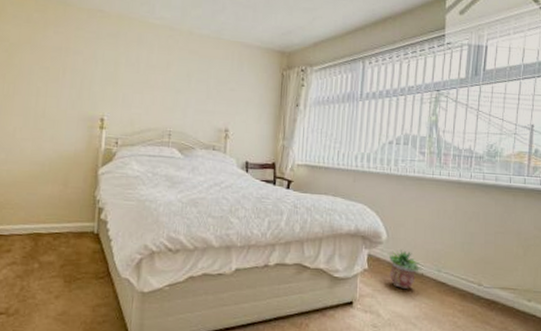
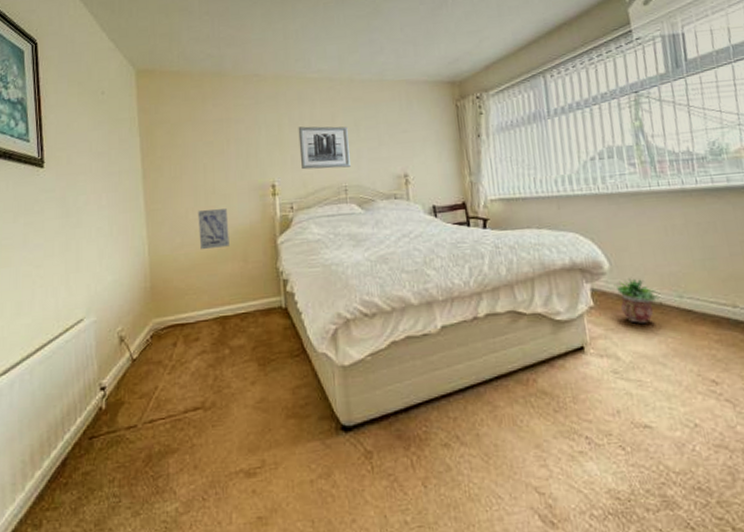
wall art: none [23,130,55,170] -> present [198,209,230,250]
wall art: none [131,68,180,114] -> present [298,126,351,170]

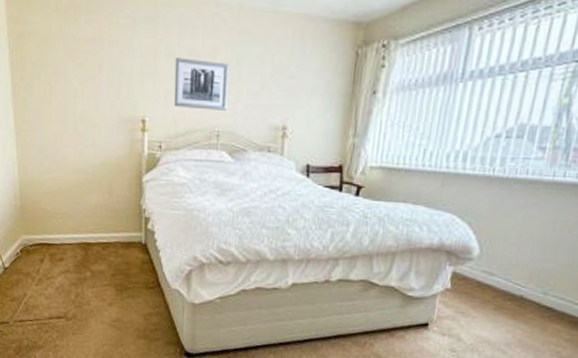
wall art: present [198,209,230,250] -> none [66,136,96,178]
potted plant: present [613,278,660,323] -> none [477,268,522,312]

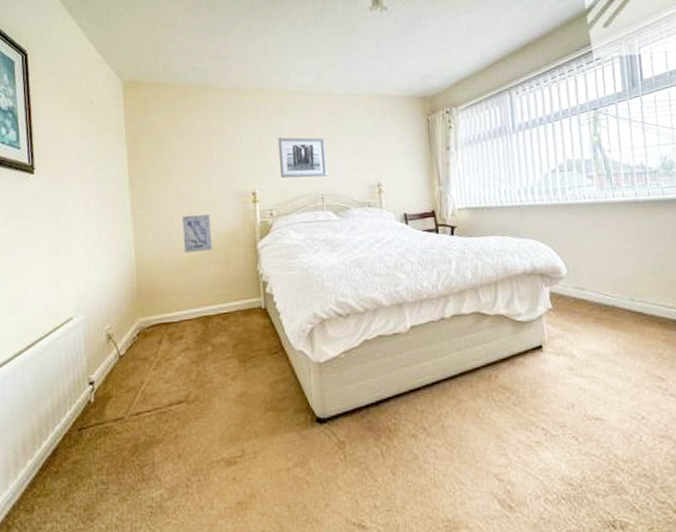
wall art: none [66,136,96,178] -> present [182,214,212,254]

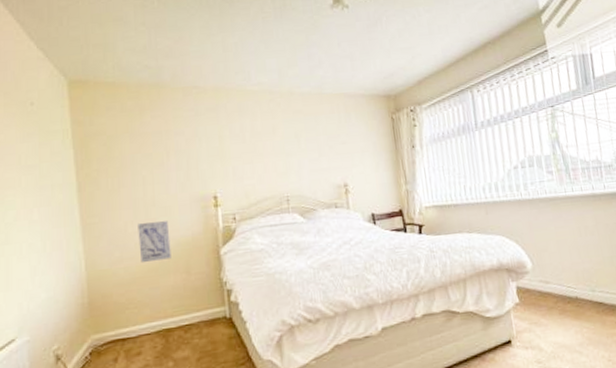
wall art: present [278,137,327,179] -> none [239,138,292,181]

